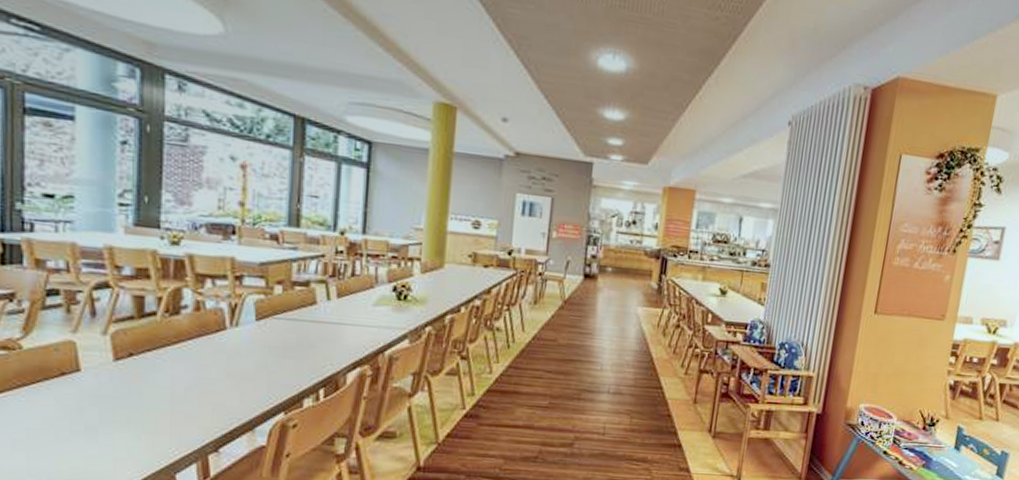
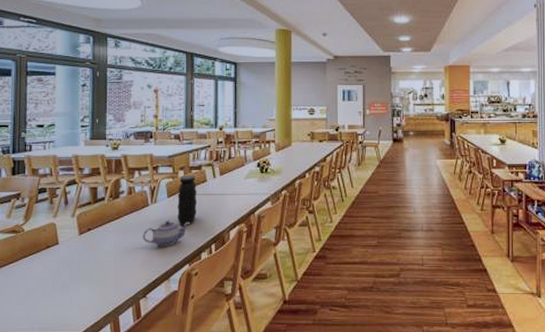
teapot: none [216,351,289,388] -> present [143,220,190,248]
water jug: none [270,292,301,361] -> present [177,175,197,226]

